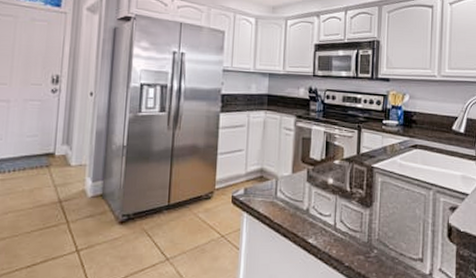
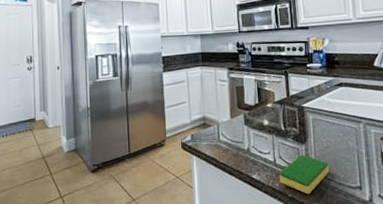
dish sponge: none [337,220,393,264] -> present [279,155,330,195]

